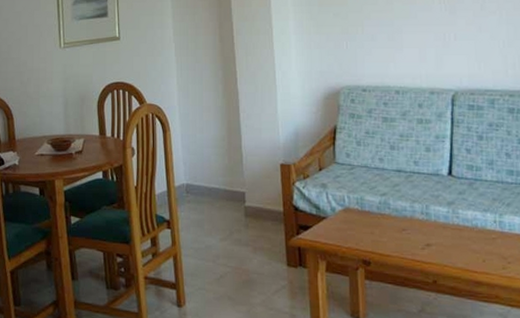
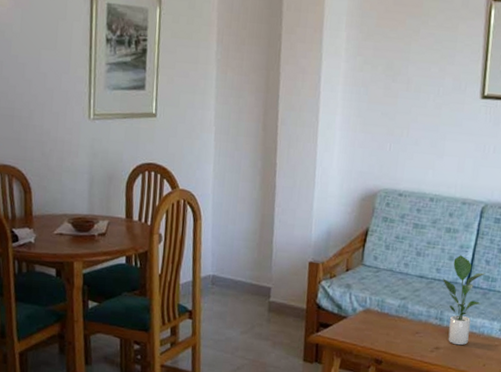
potted plant: none [423,145,470,241] -> present [443,255,486,346]

